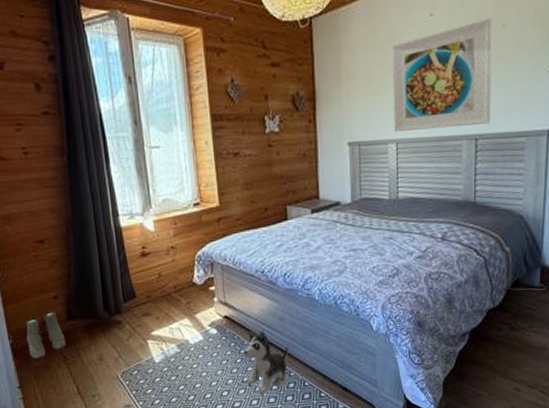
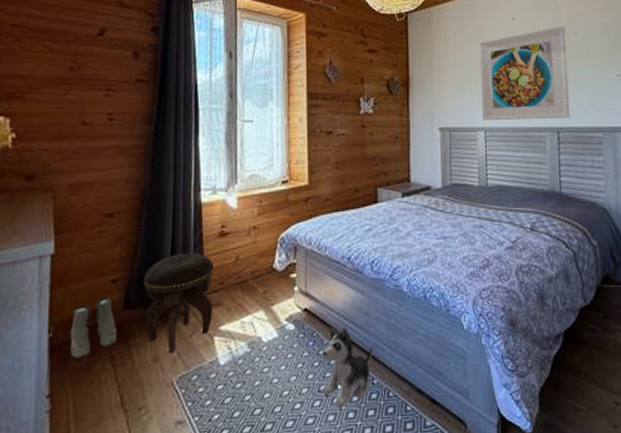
footstool: none [80,271,144,355] -> present [144,252,214,354]

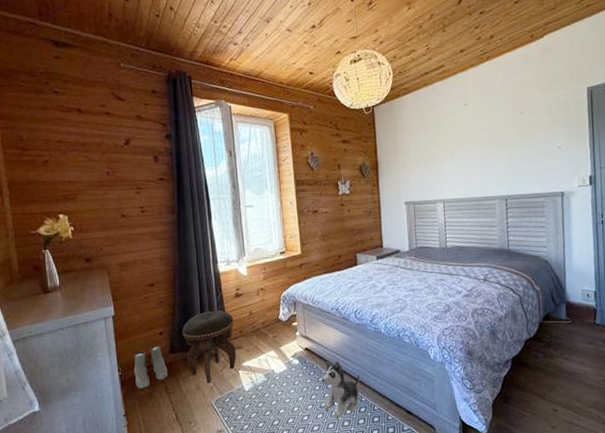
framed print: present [479,25,571,121] -> none [436,107,517,194]

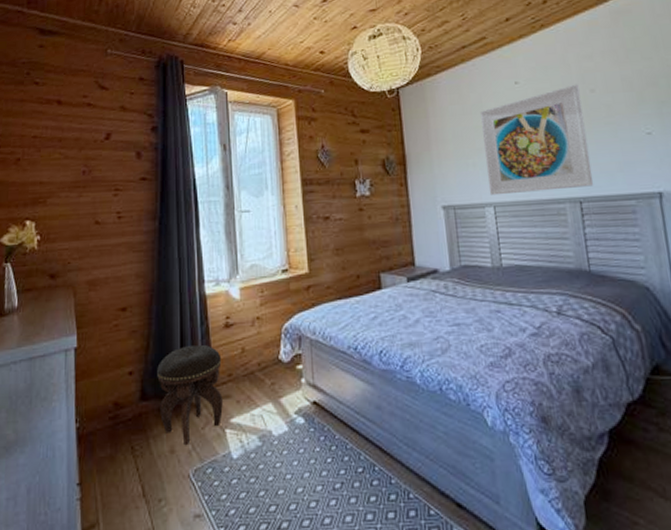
boots: present [133,345,168,389] -> none [94,389,136,448]
plush toy: present [321,360,360,418] -> none [334,420,388,508]
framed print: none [436,107,517,194] -> present [479,84,594,196]

